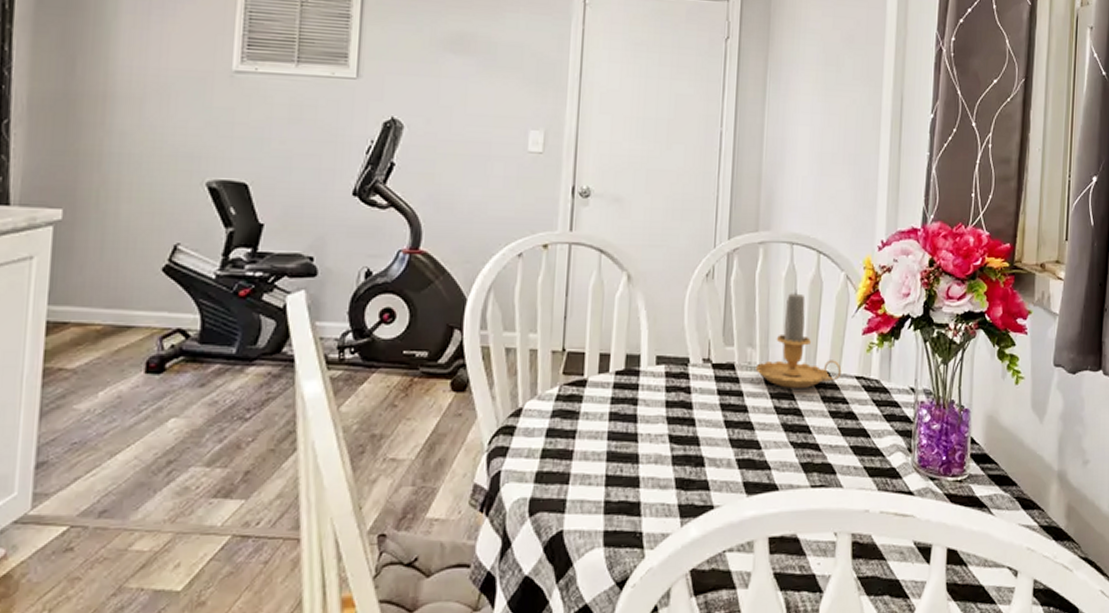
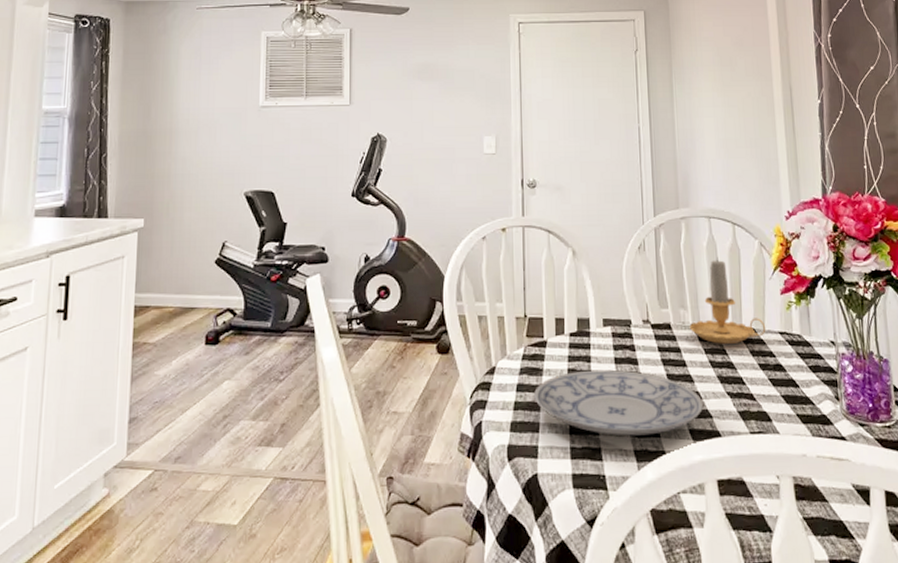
plate: none [567,414,763,489] -> present [534,369,704,436]

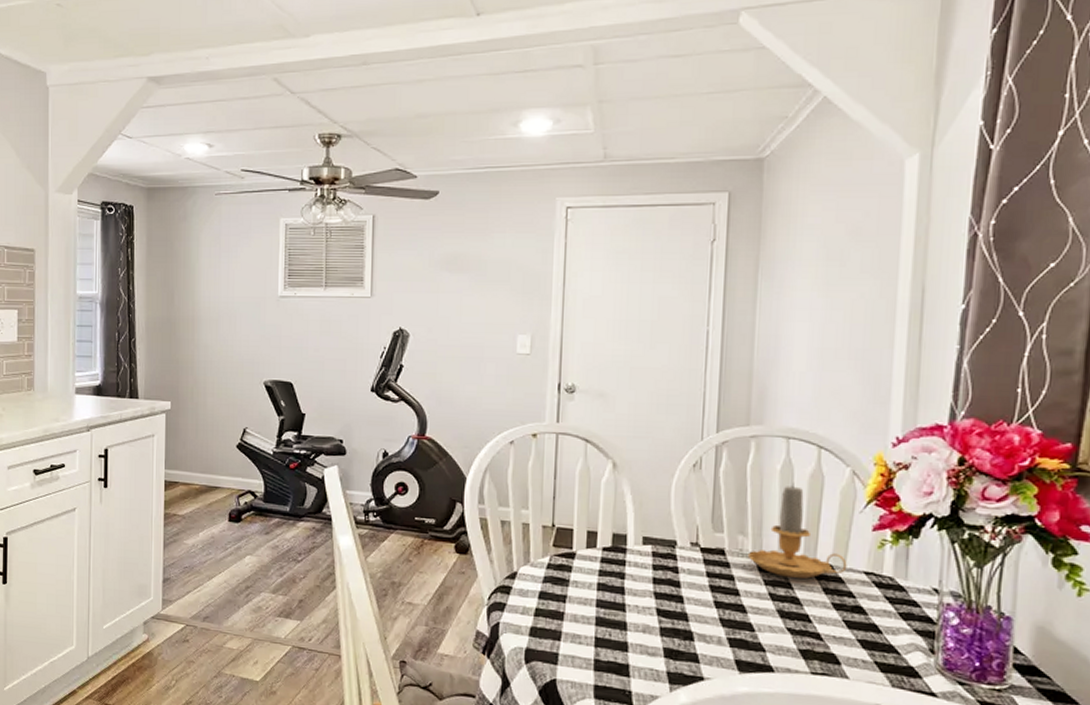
plate: present [534,369,704,436] -> none [558,586,756,660]

